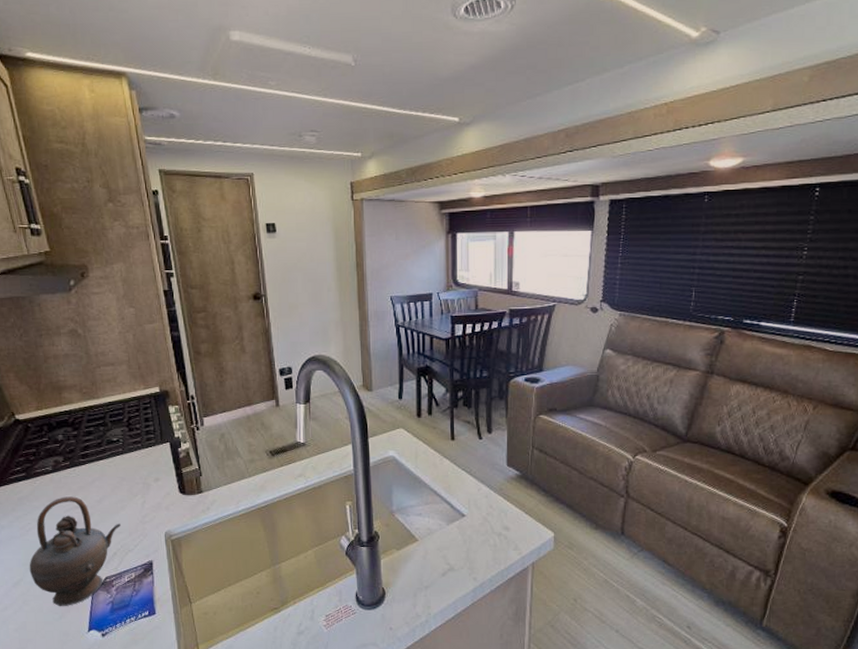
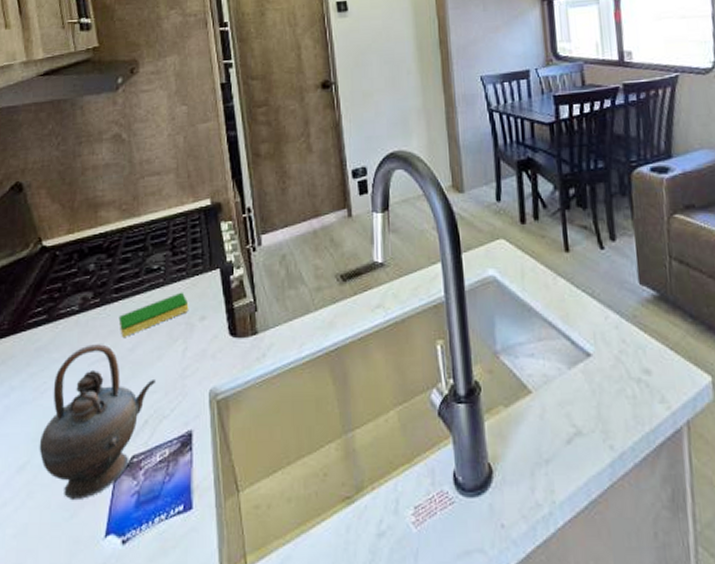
dish sponge: none [86,459,145,492] -> present [118,292,189,337]

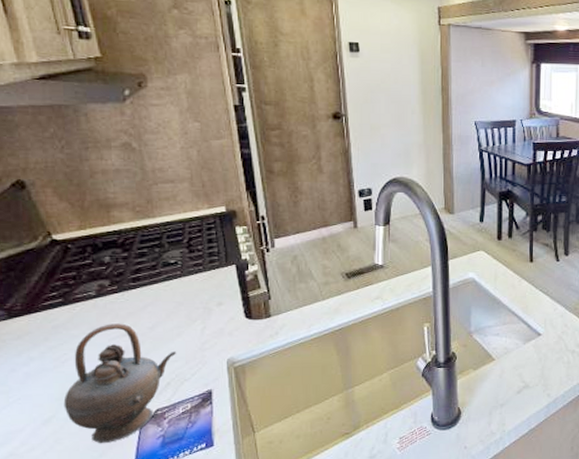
dish sponge: present [118,292,189,337] -> none [137,282,207,318]

